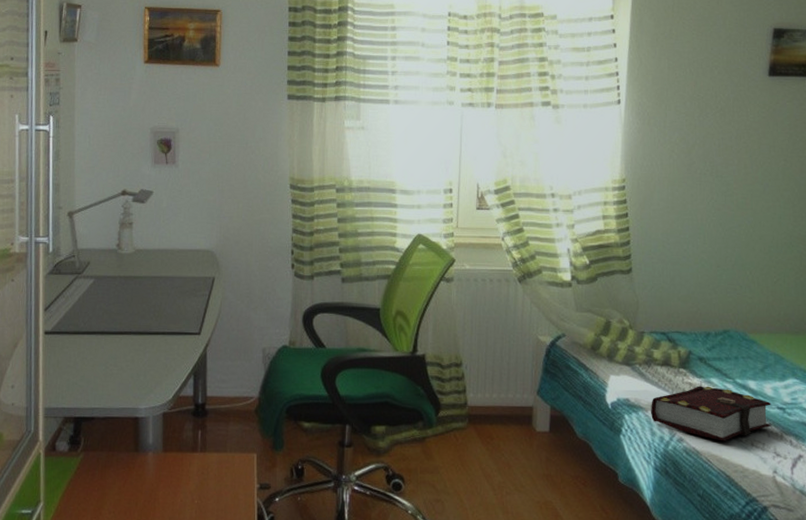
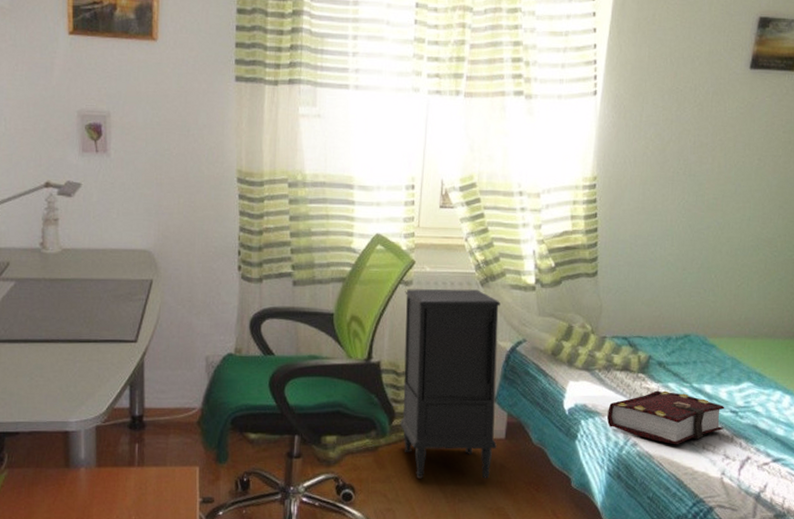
nightstand: none [446,285,542,472] -> present [400,288,500,479]

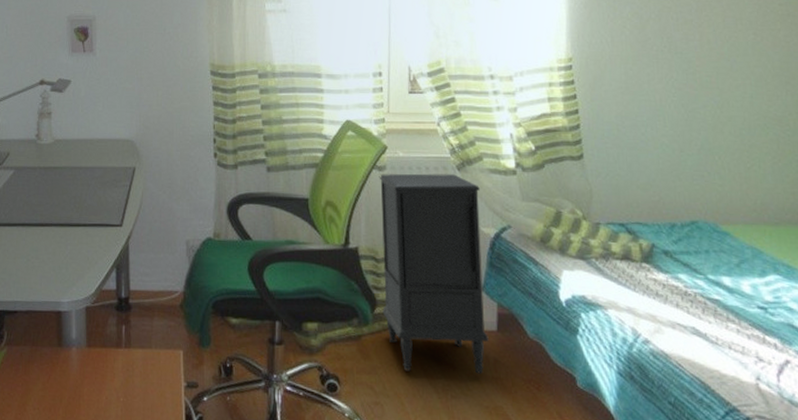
book: present [607,390,725,445] -> none [610,282,752,344]

